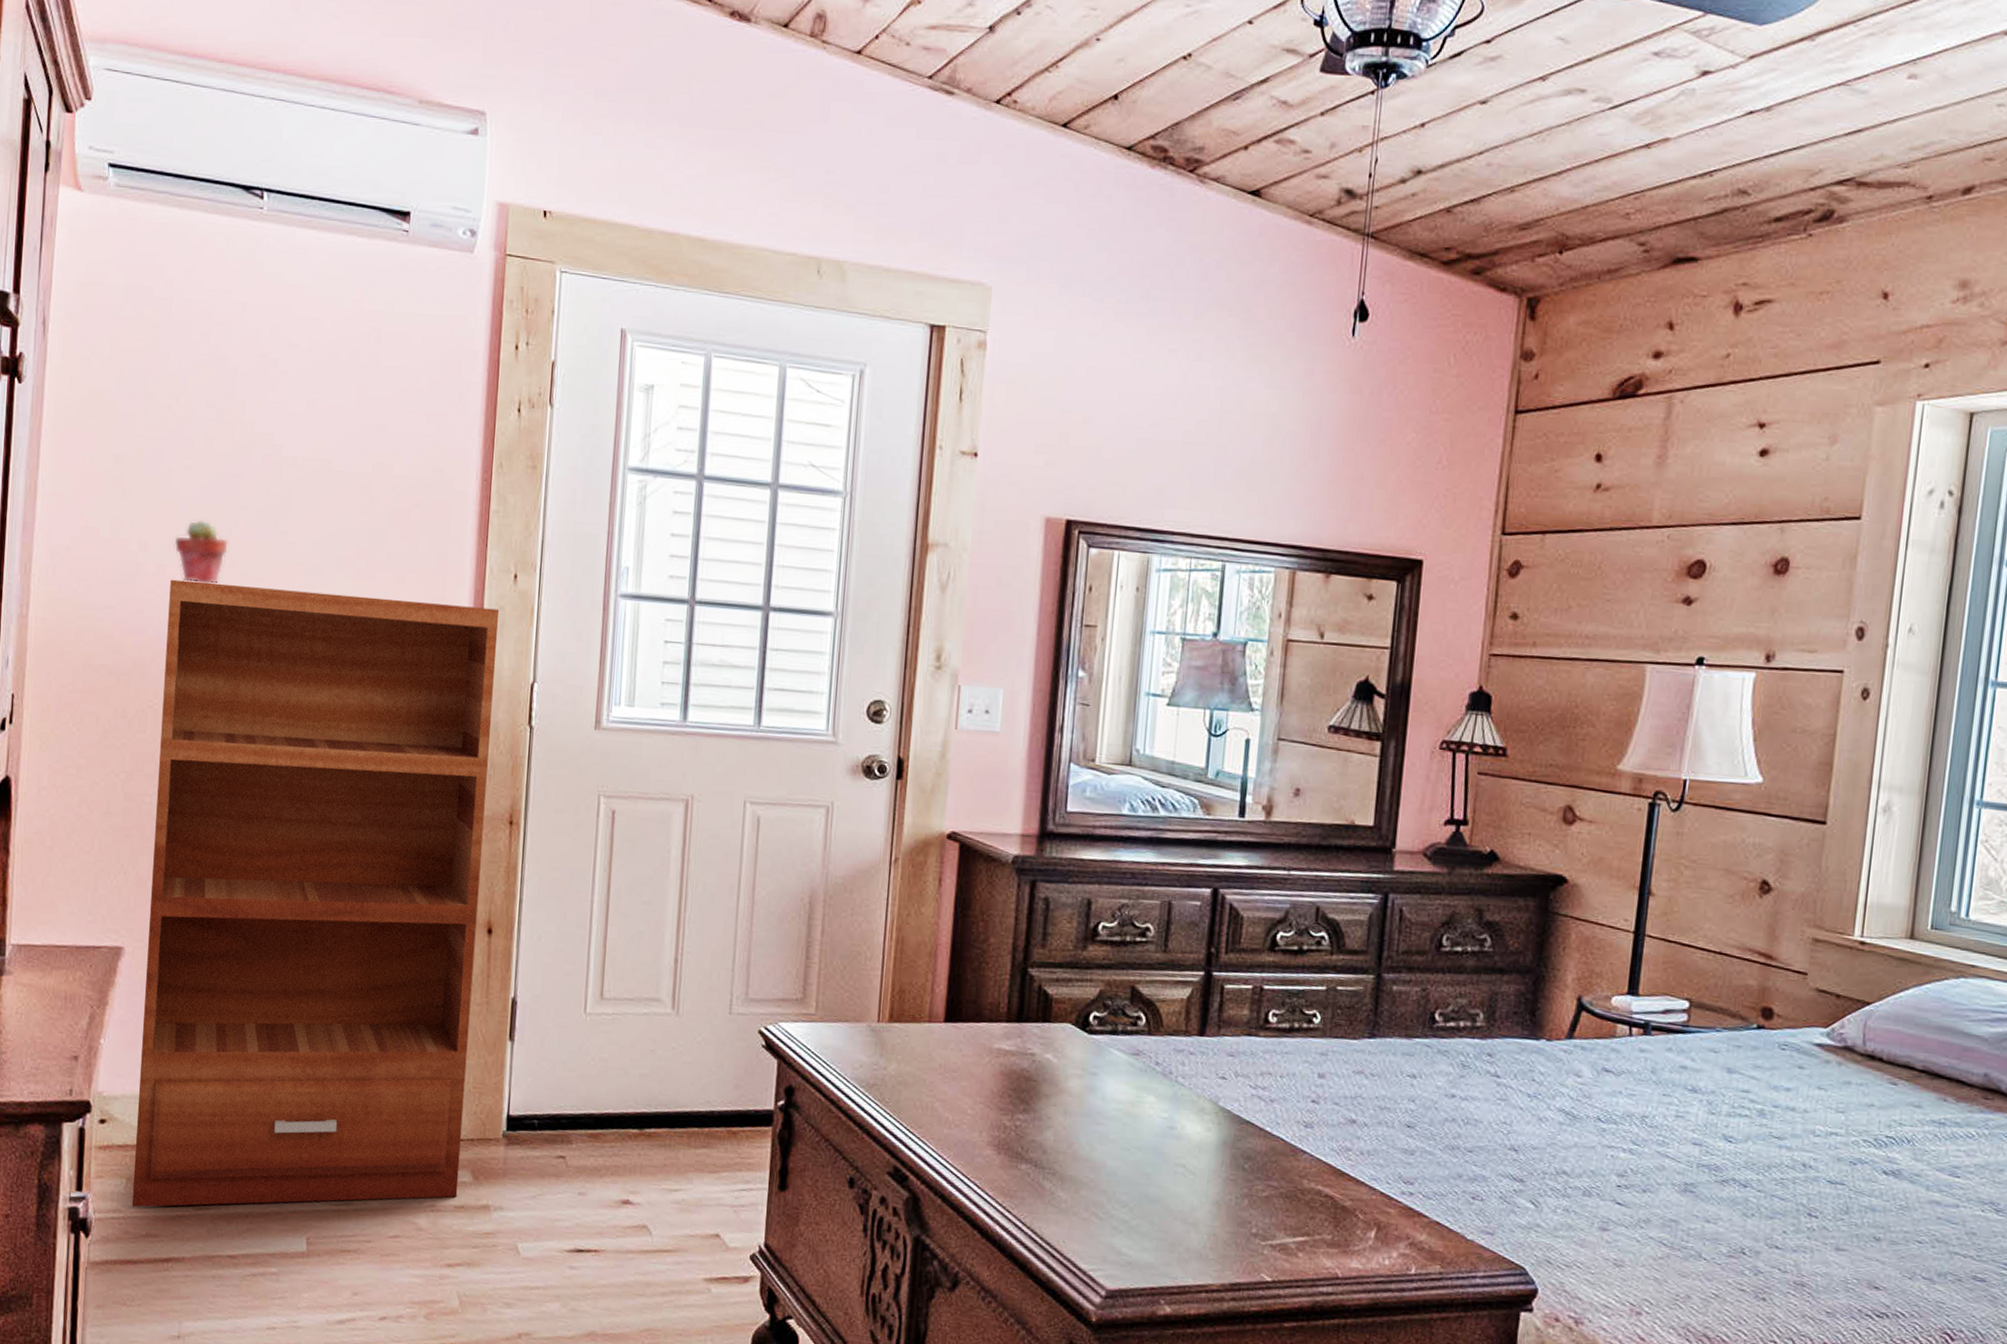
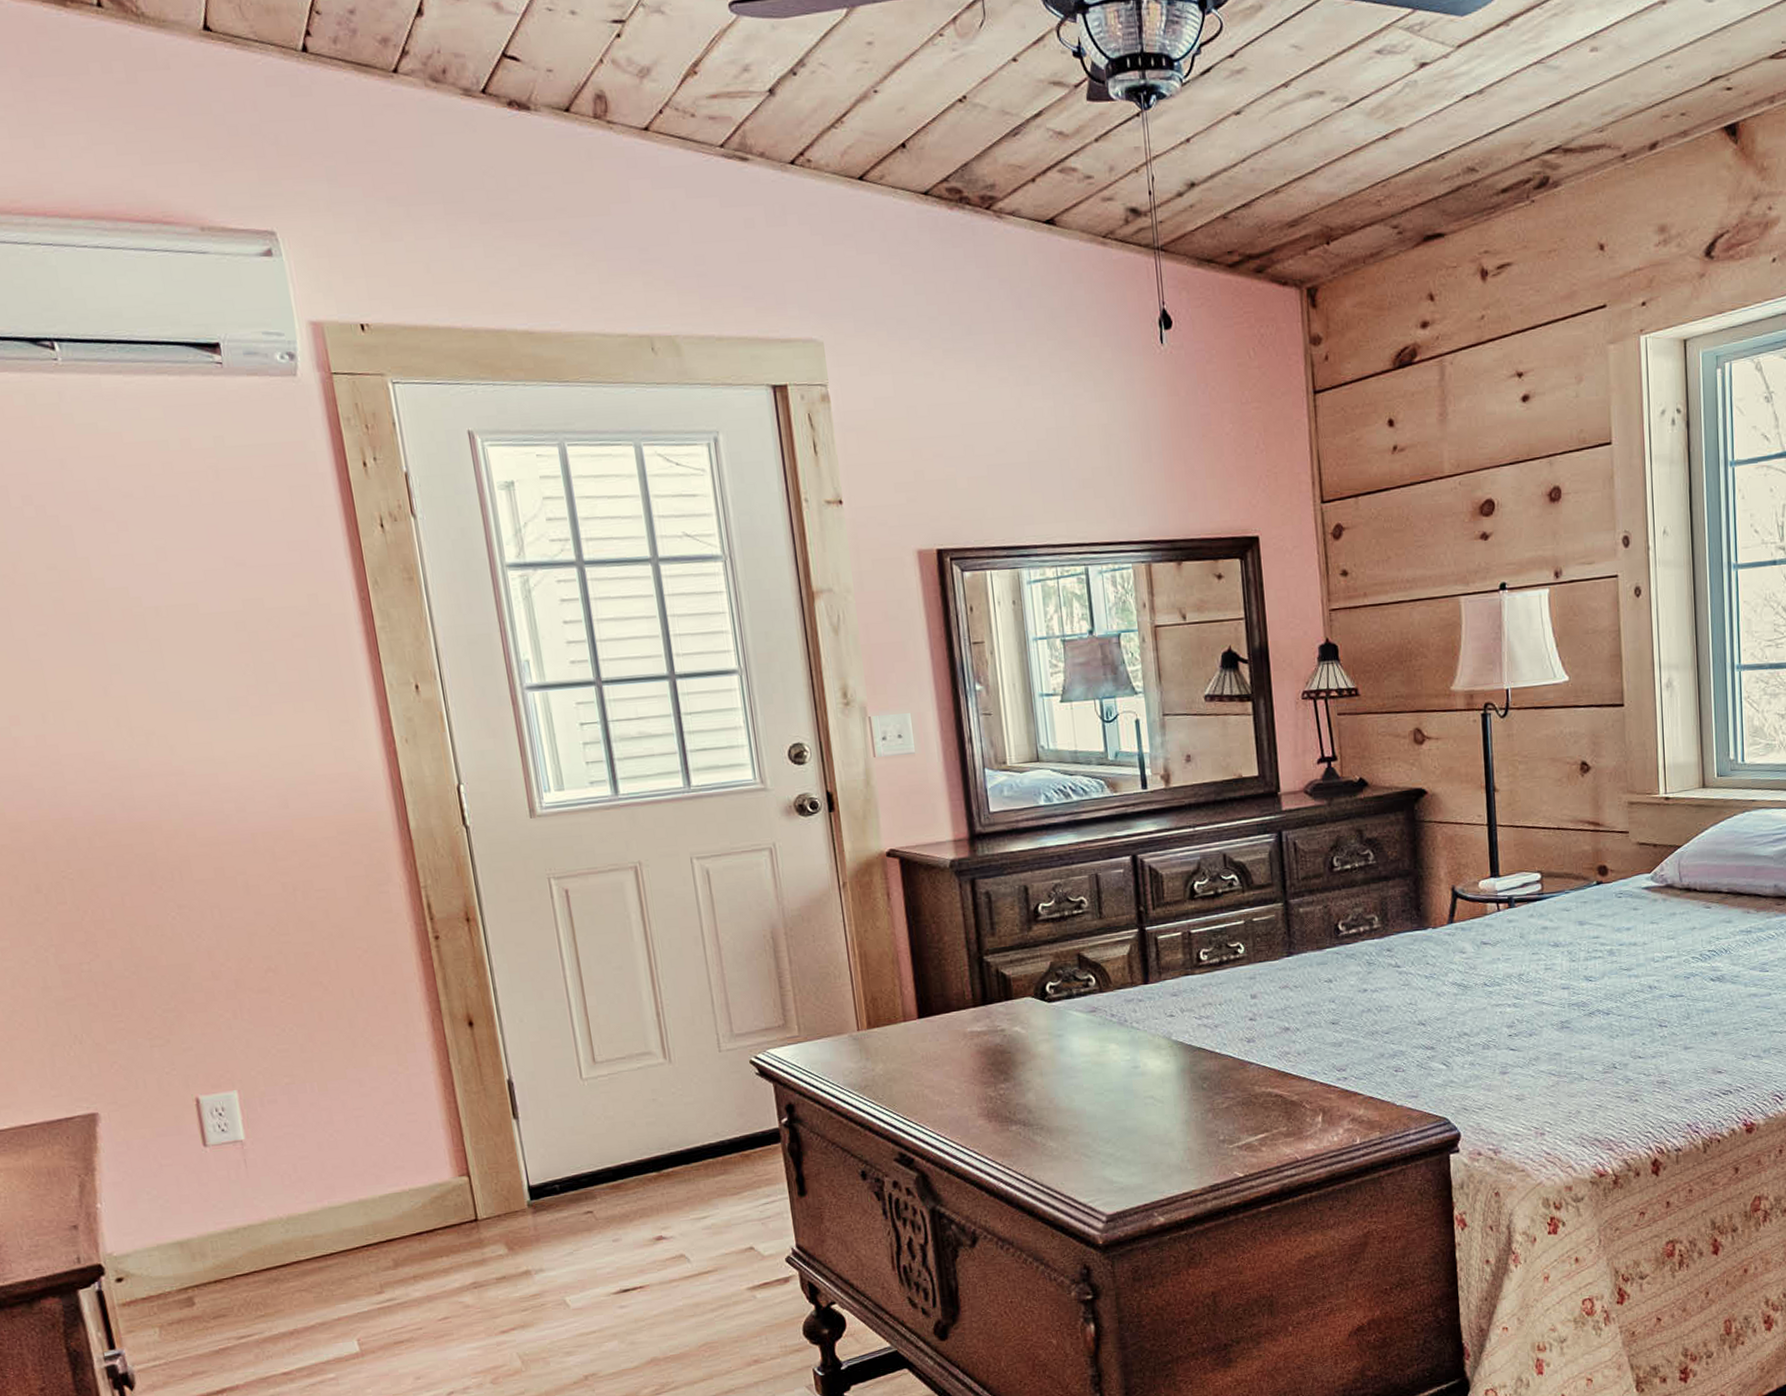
bookshelf: present [131,579,500,1208] -> none [53,721,497,1351]
potted succulent: present [174,519,228,584] -> none [48,683,109,748]

